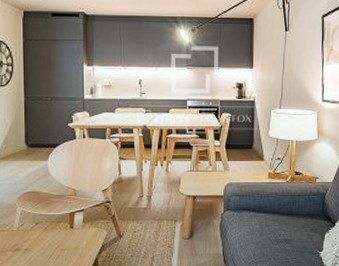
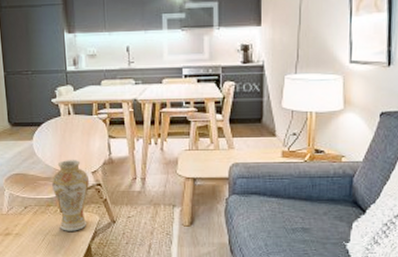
vase: none [64,179,99,246] -> present [52,160,89,231]

